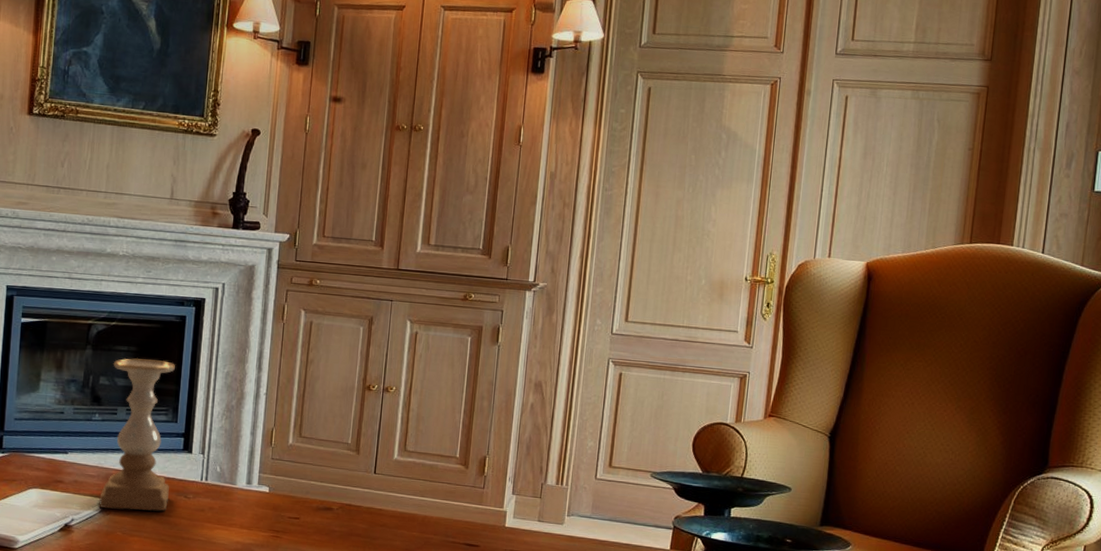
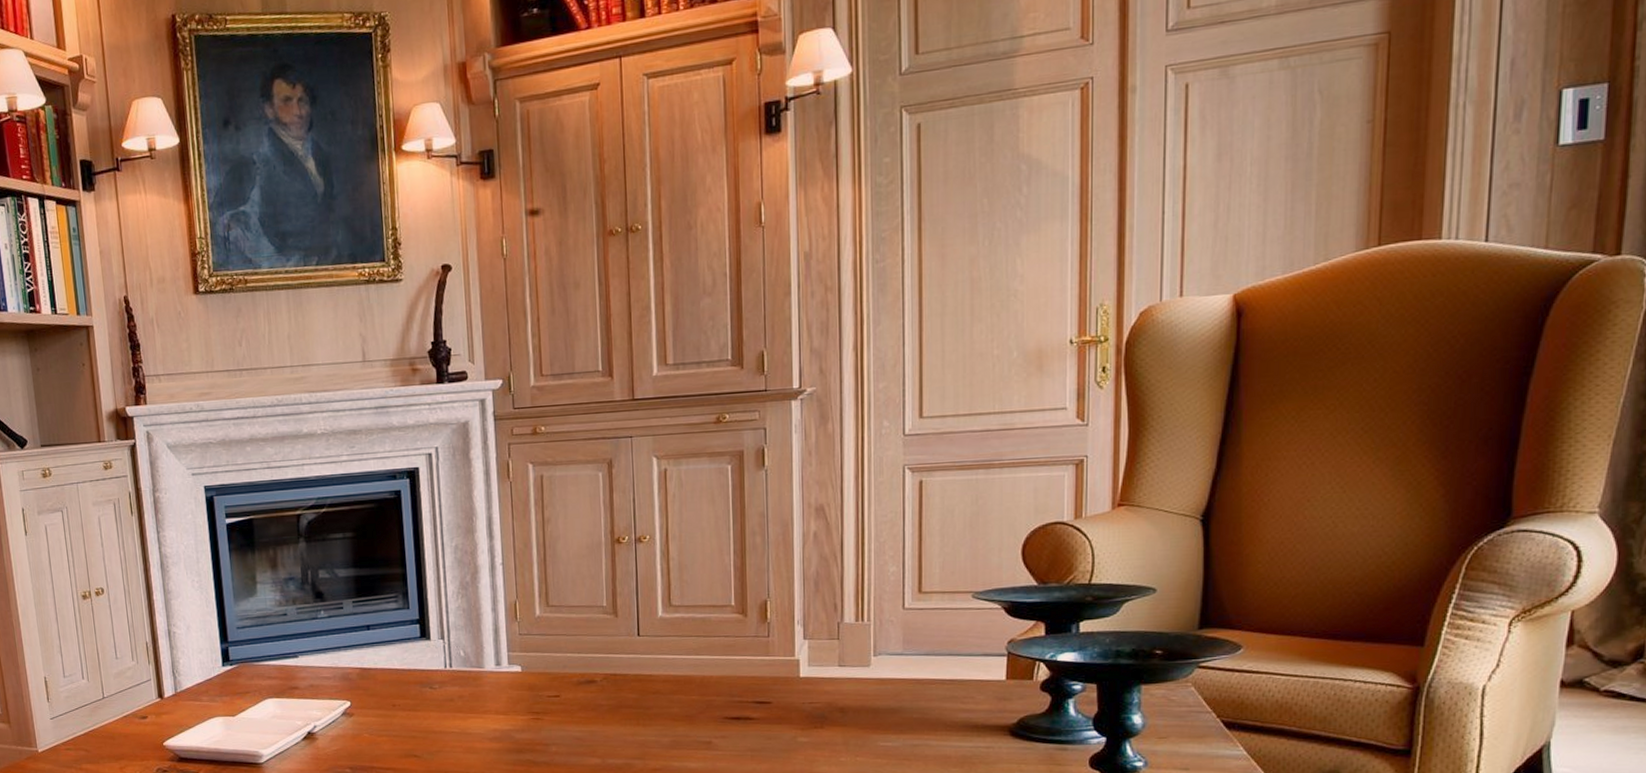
candle holder: present [99,358,175,511] -> none [330,543,413,710]

